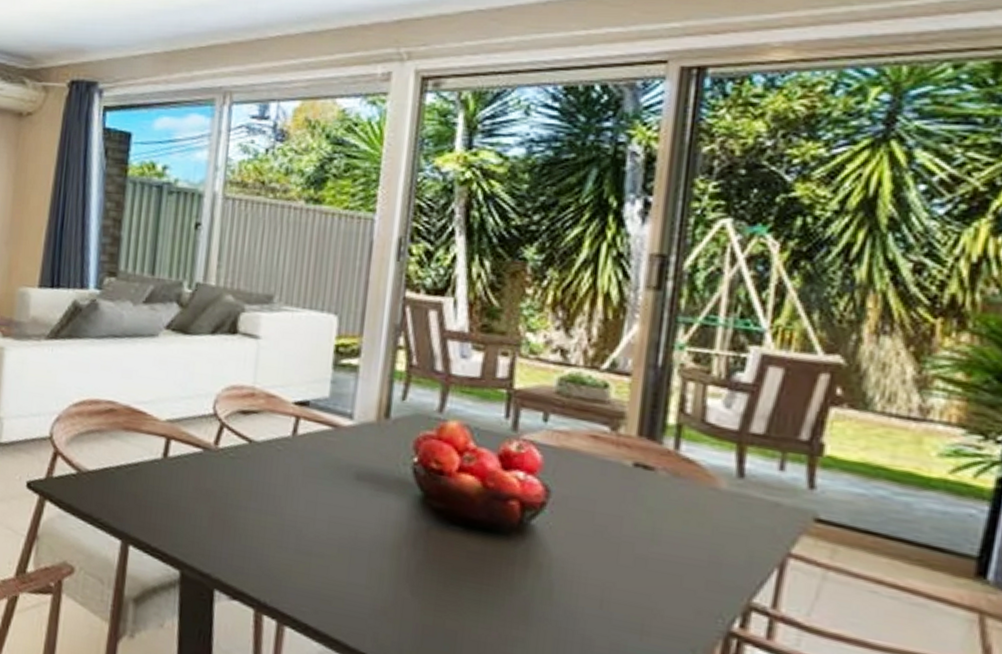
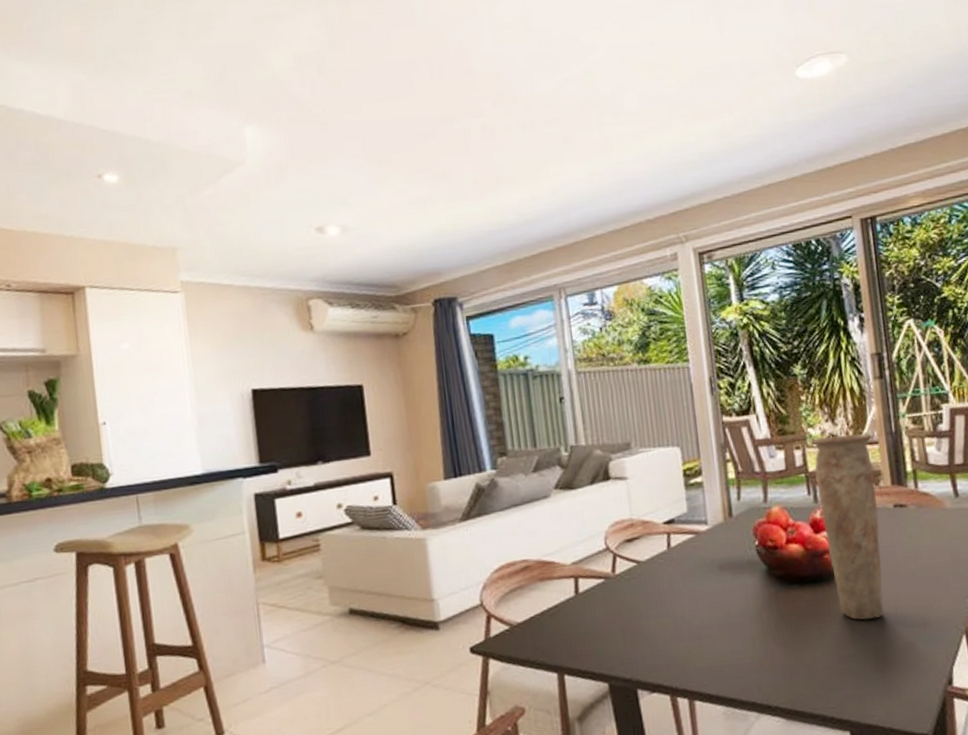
vase: none [515,348,625,604] -> present [810,433,884,620]

